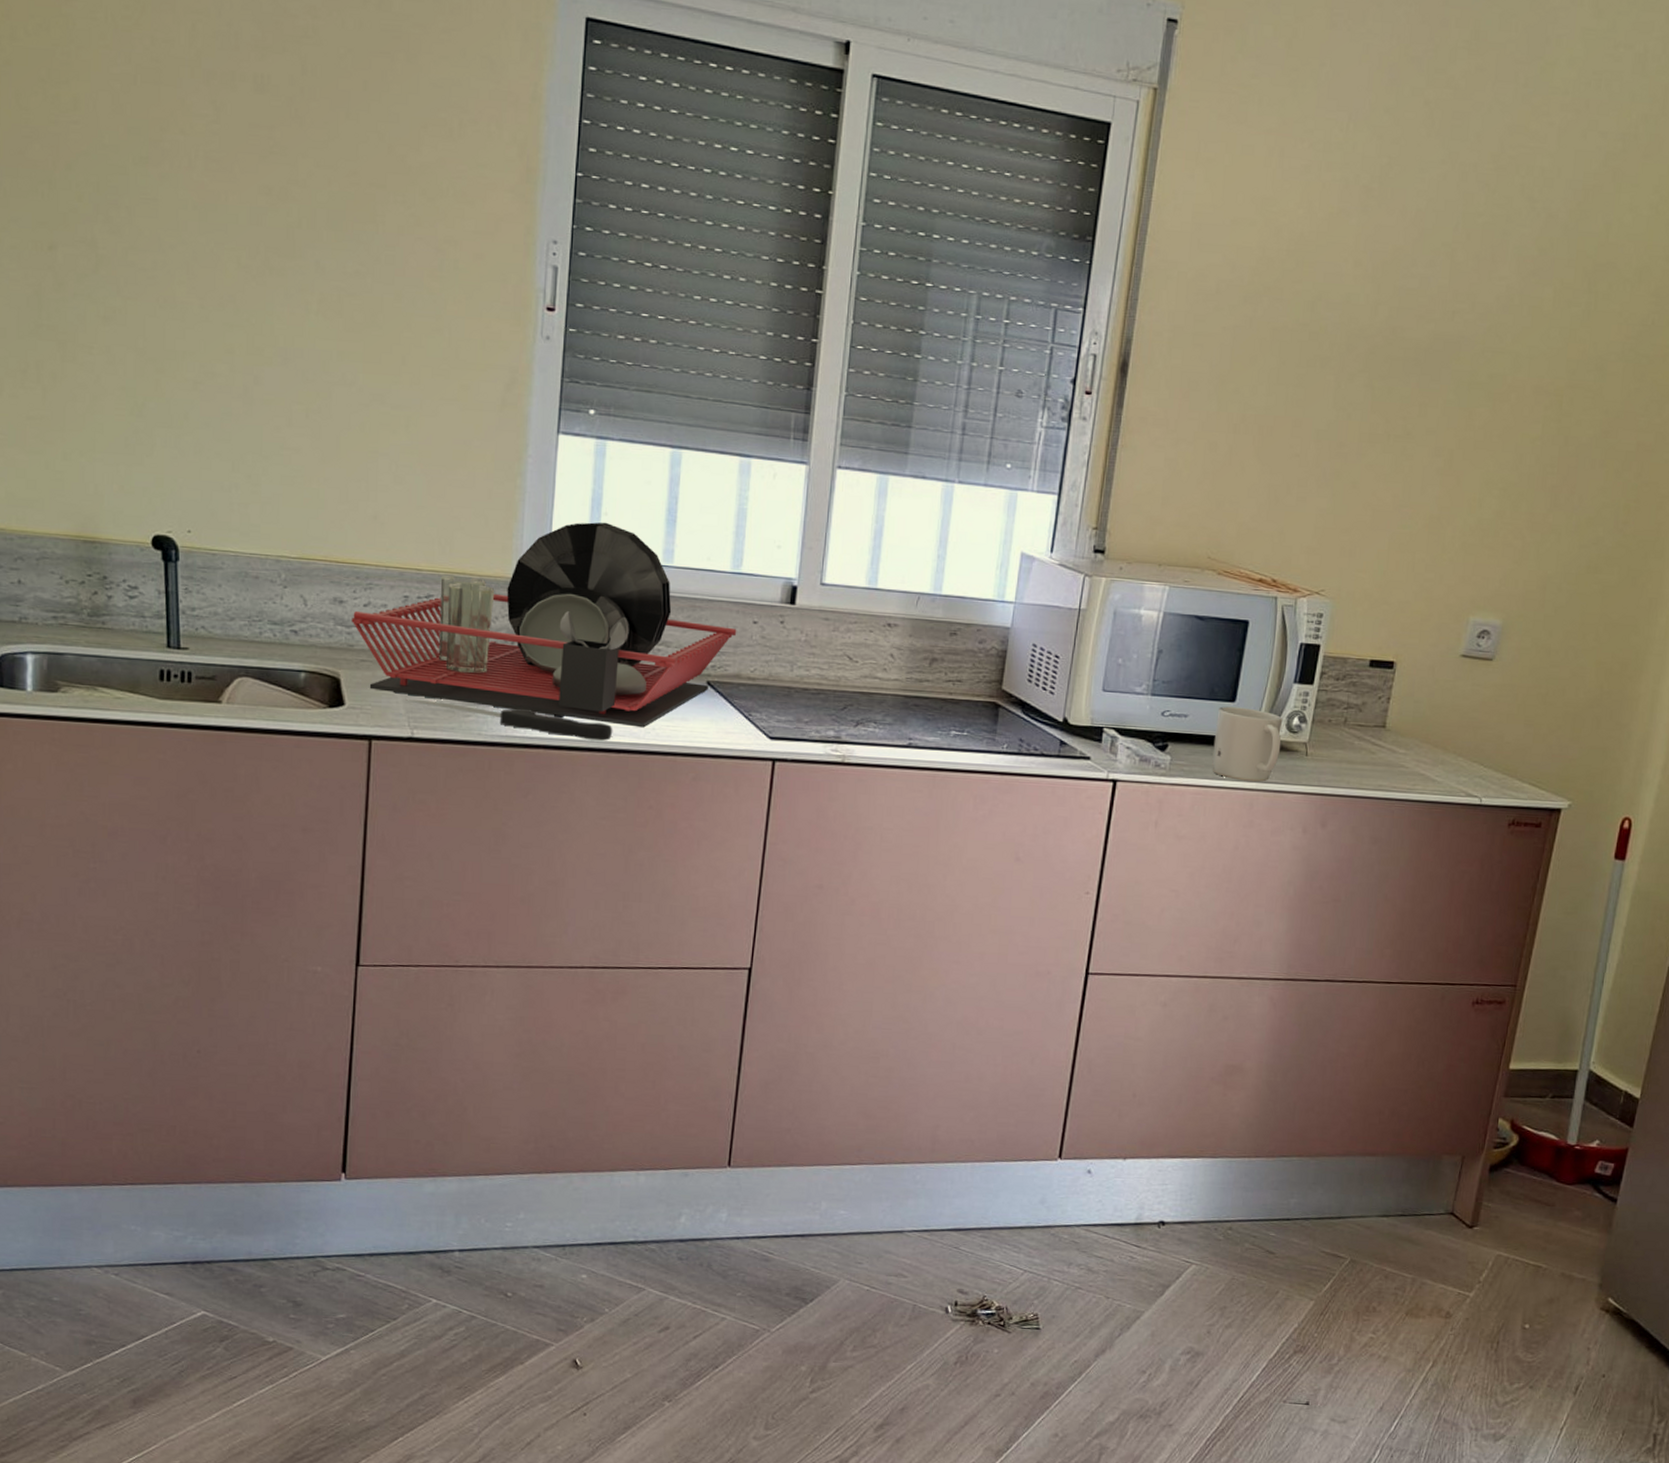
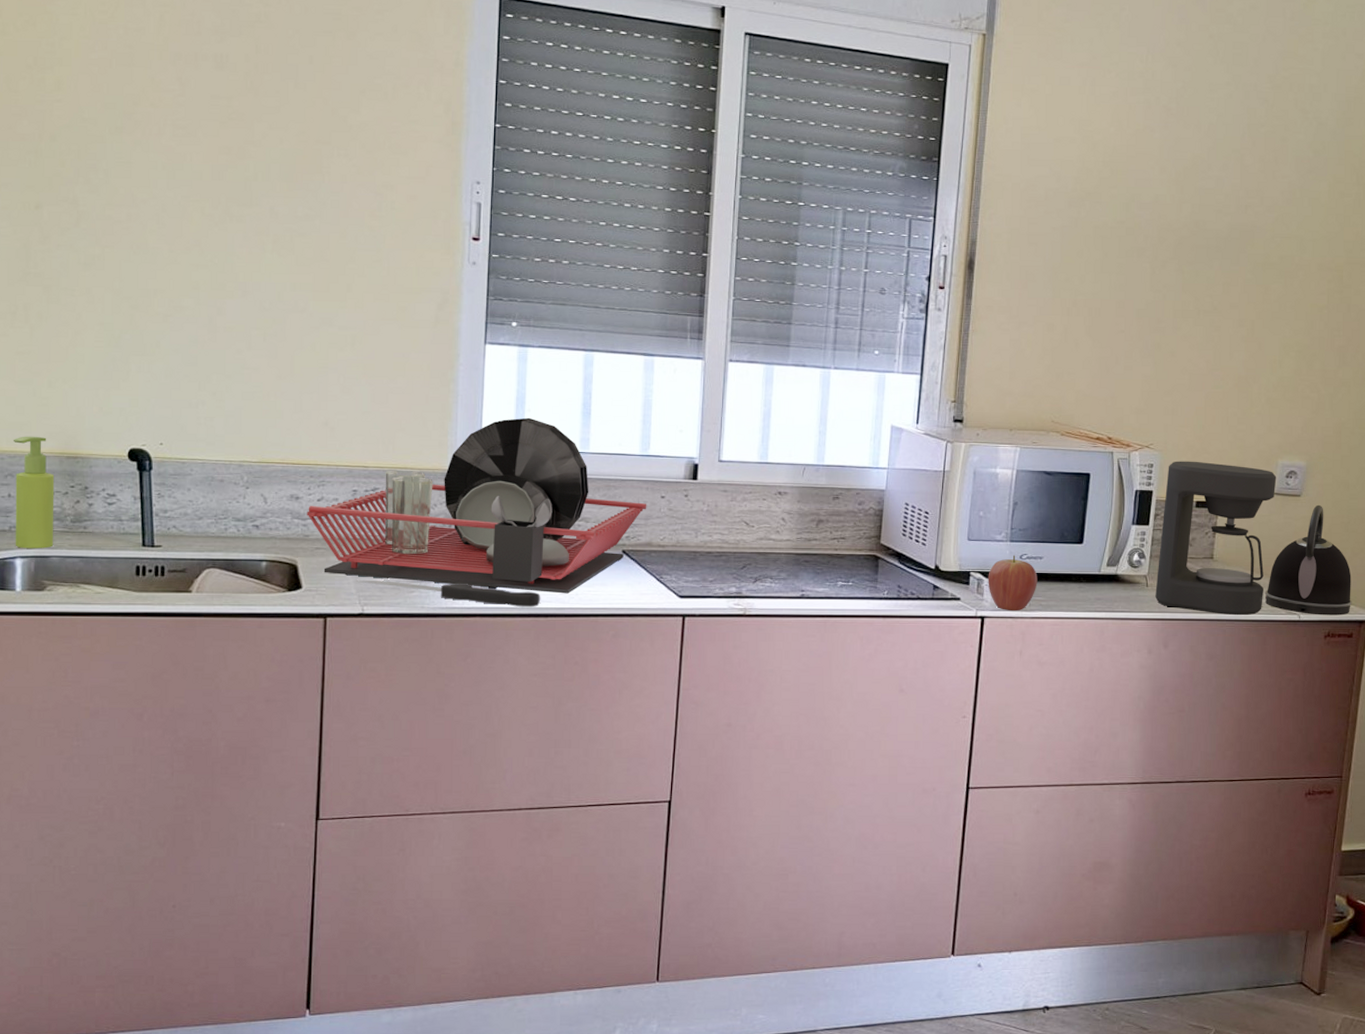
soap dispenser: none [23,514,70,645] -> present [12,436,55,549]
fruit: none [1123,711,1181,776] -> present [988,555,1038,612]
mug: present [1212,706,1283,782] -> none [1066,548,1125,611]
coffee maker: none [1315,611,1466,796] -> present [1155,461,1277,616]
kettle: none [1442,671,1545,802] -> present [1264,504,1352,616]

